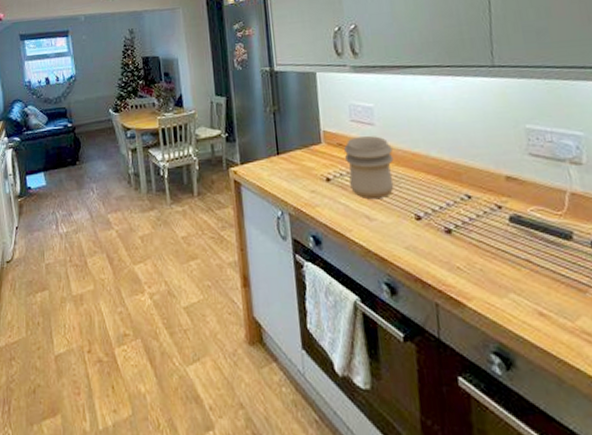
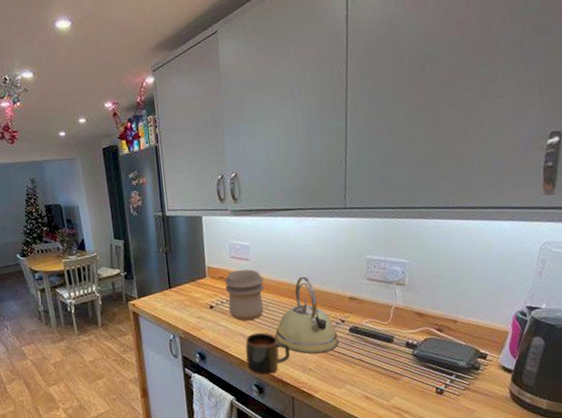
mug: none [371,215,431,272] -> present [245,332,291,376]
kettle: none [410,147,496,248] -> present [275,276,339,354]

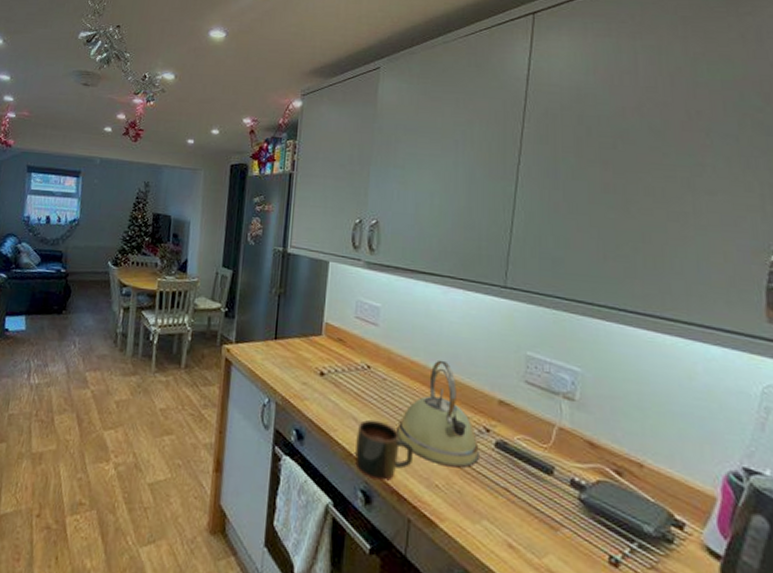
jar: present [225,269,264,321] -> none [342,335,392,402]

